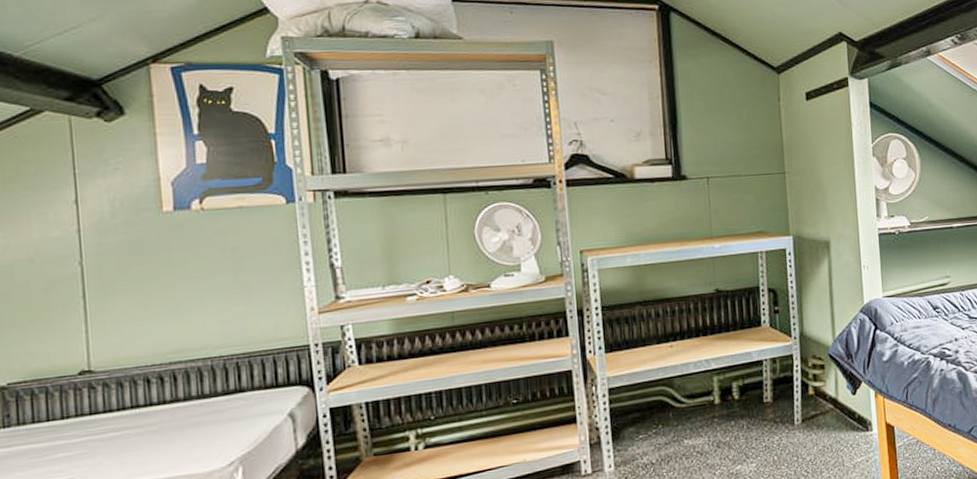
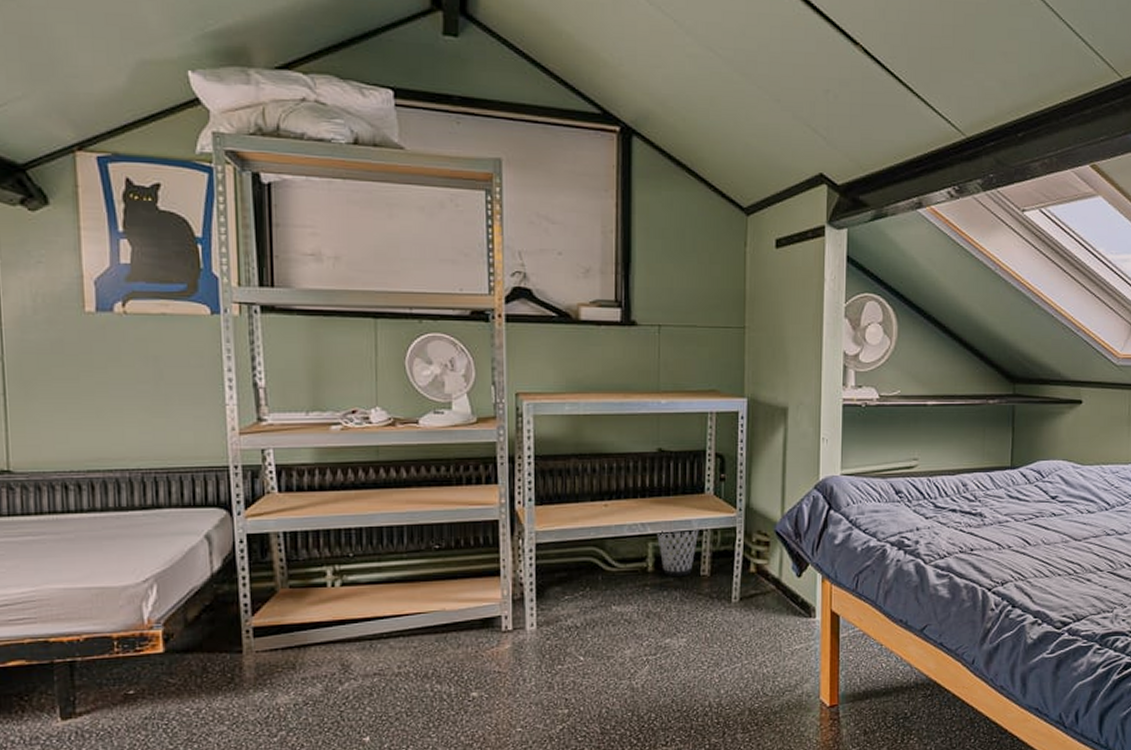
wastebasket: none [719,359,759,407] -> present [656,529,699,577]

